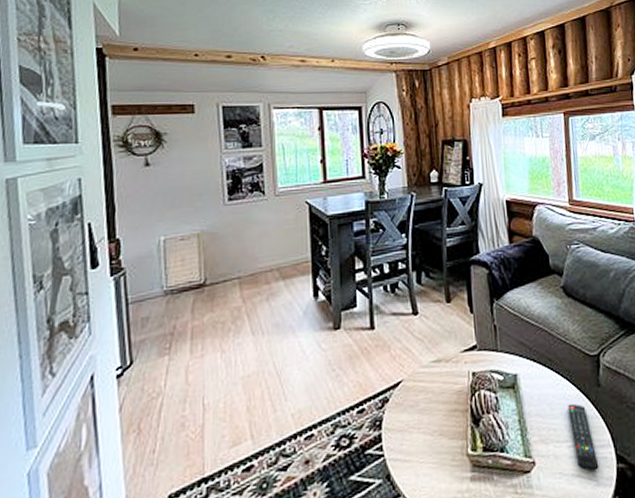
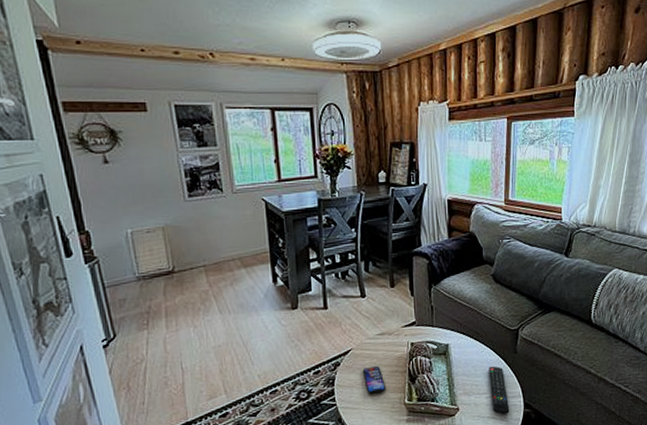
smartphone: none [415,403,444,442] -> present [362,366,386,394]

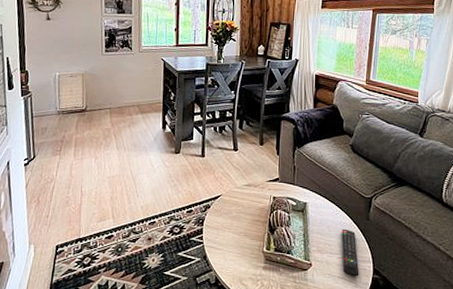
smartphone: present [362,366,386,394] -> none [228,213,248,238]

